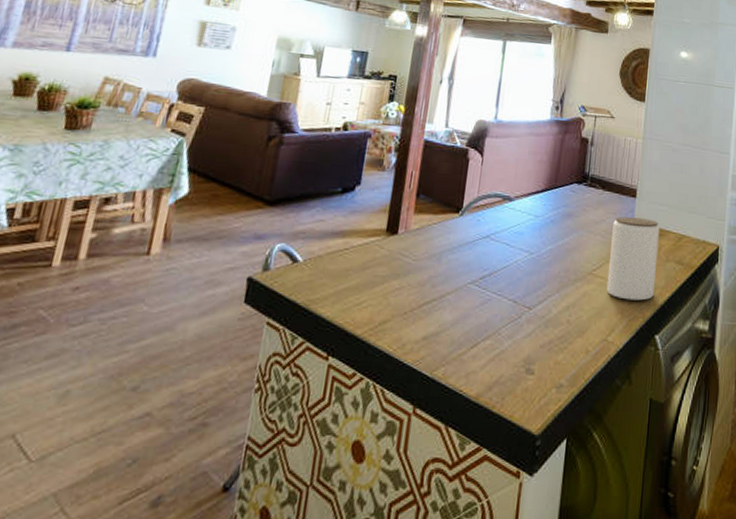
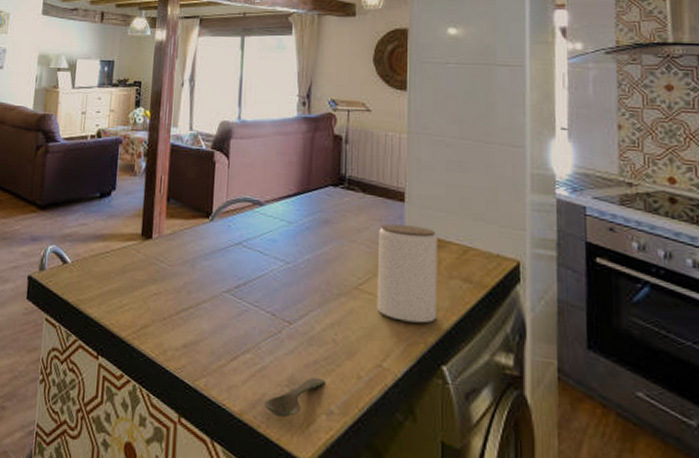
spoon: none [499,355,559,396] -> present [263,376,327,419]

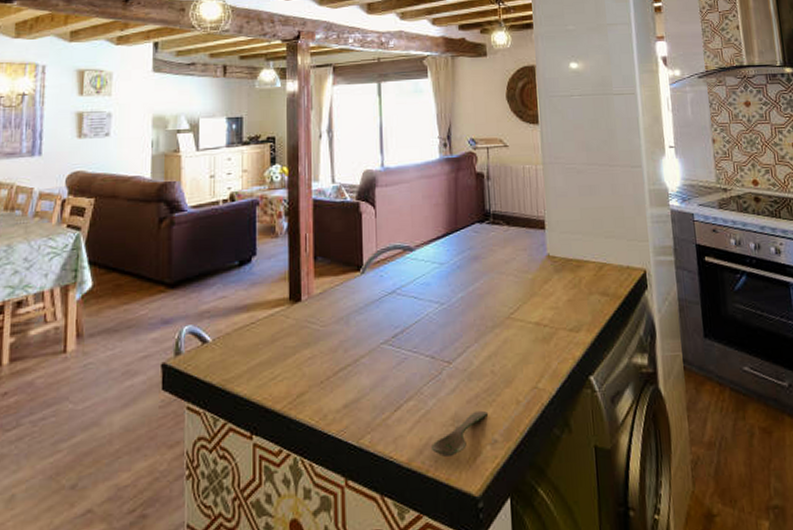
jar: present [376,224,438,324] -> none [525,250,581,342]

